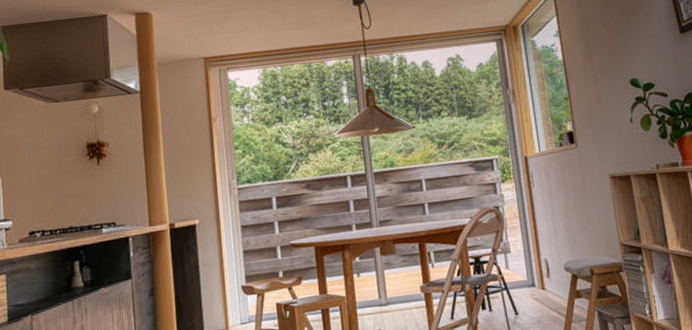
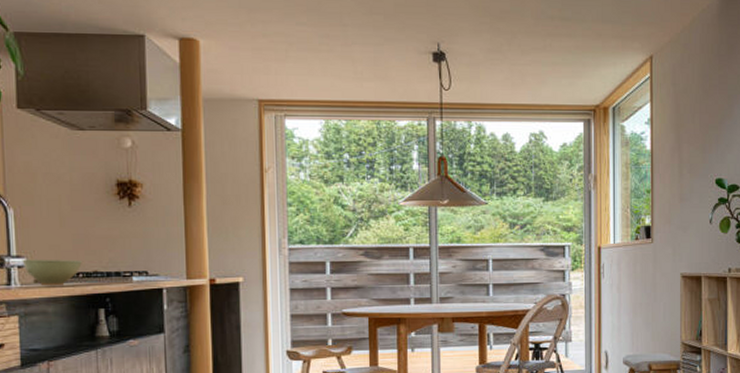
bowl: none [8,218,59,245] -> present [22,259,82,286]

